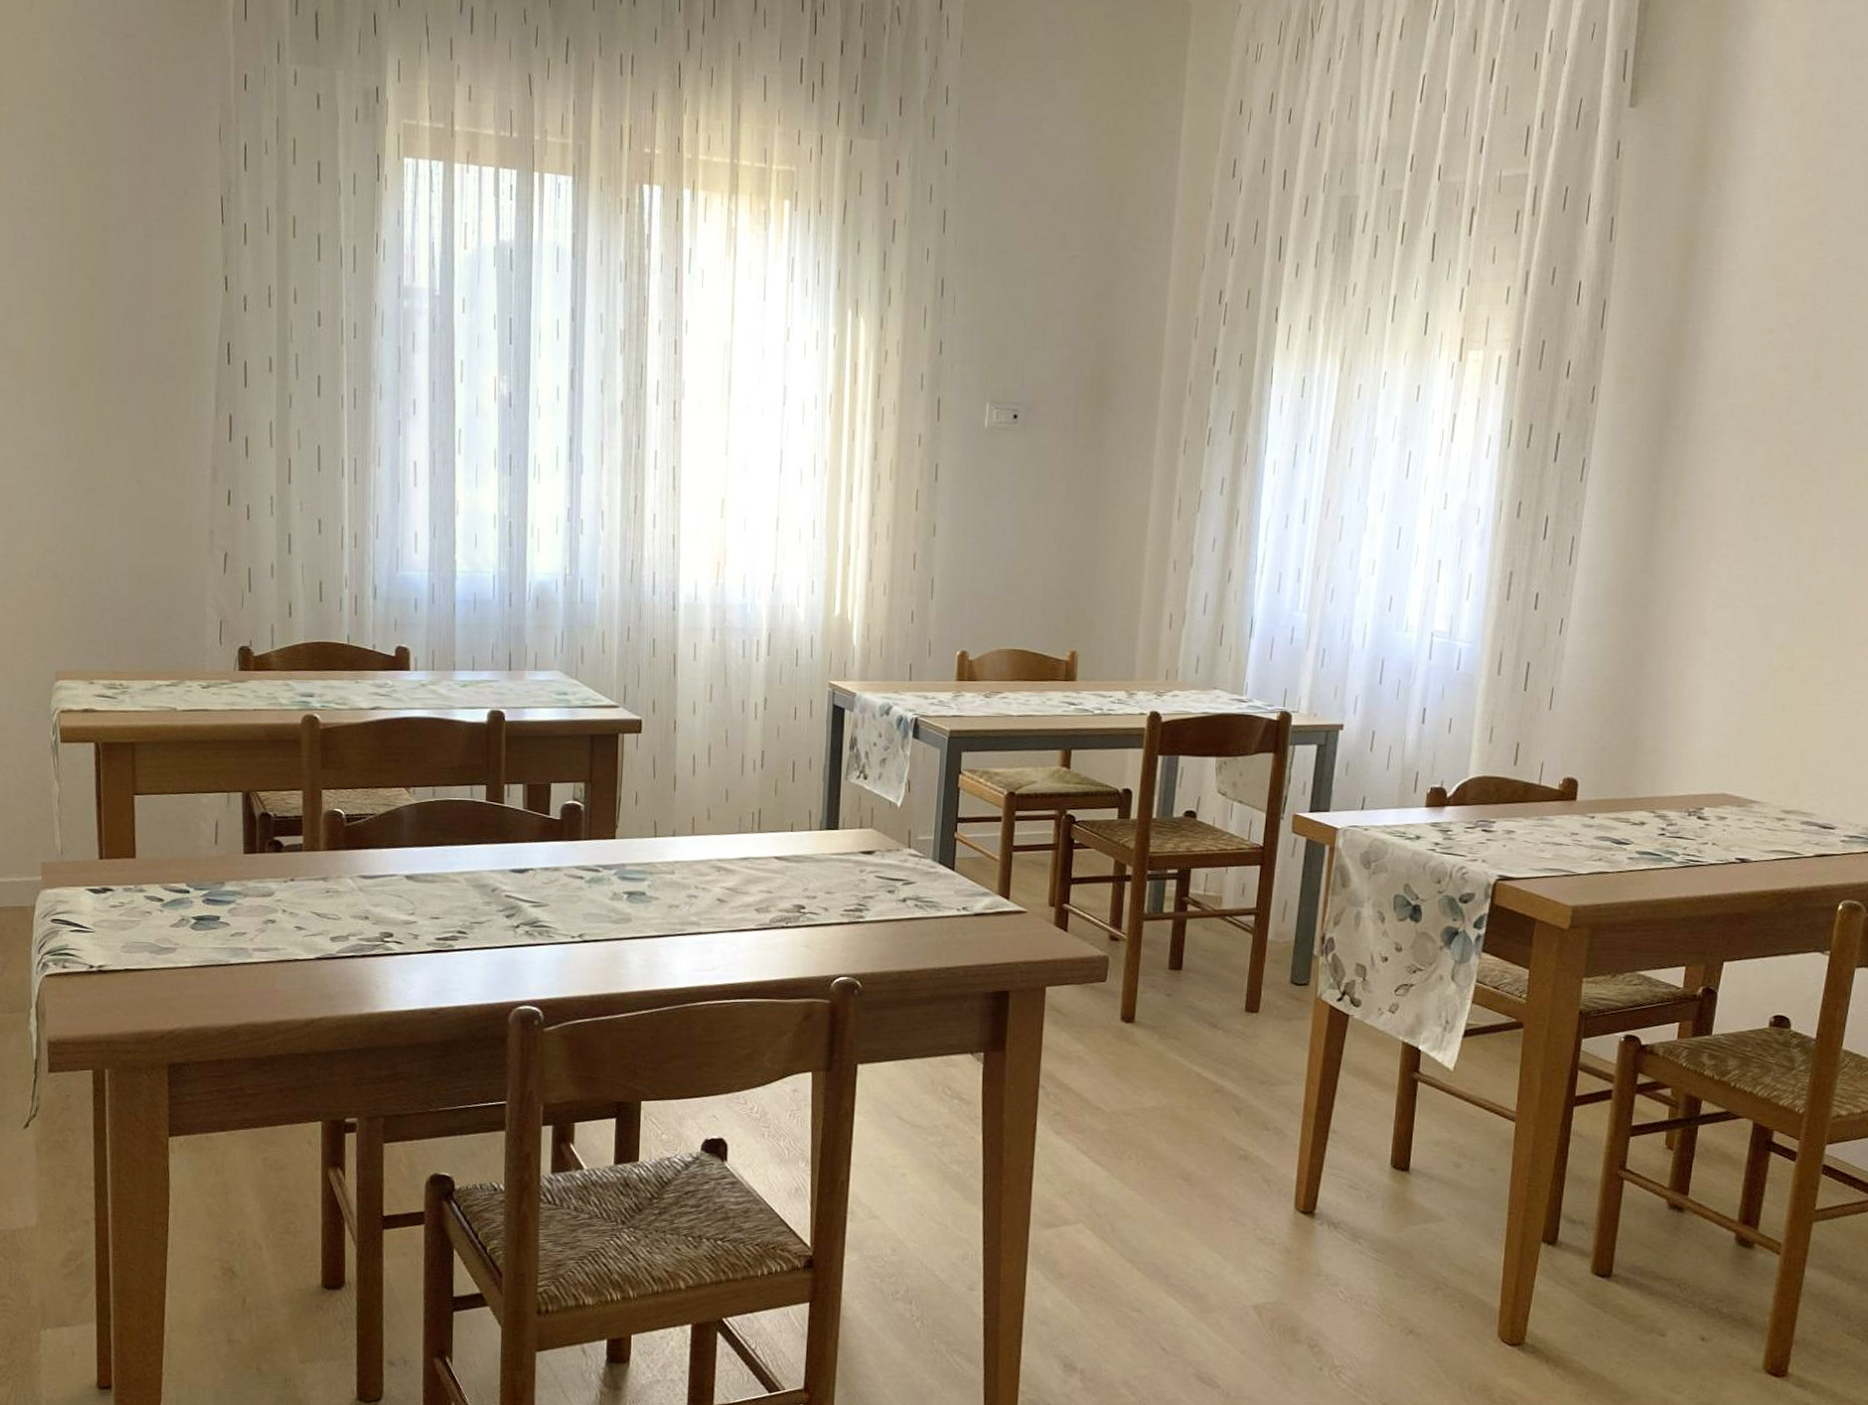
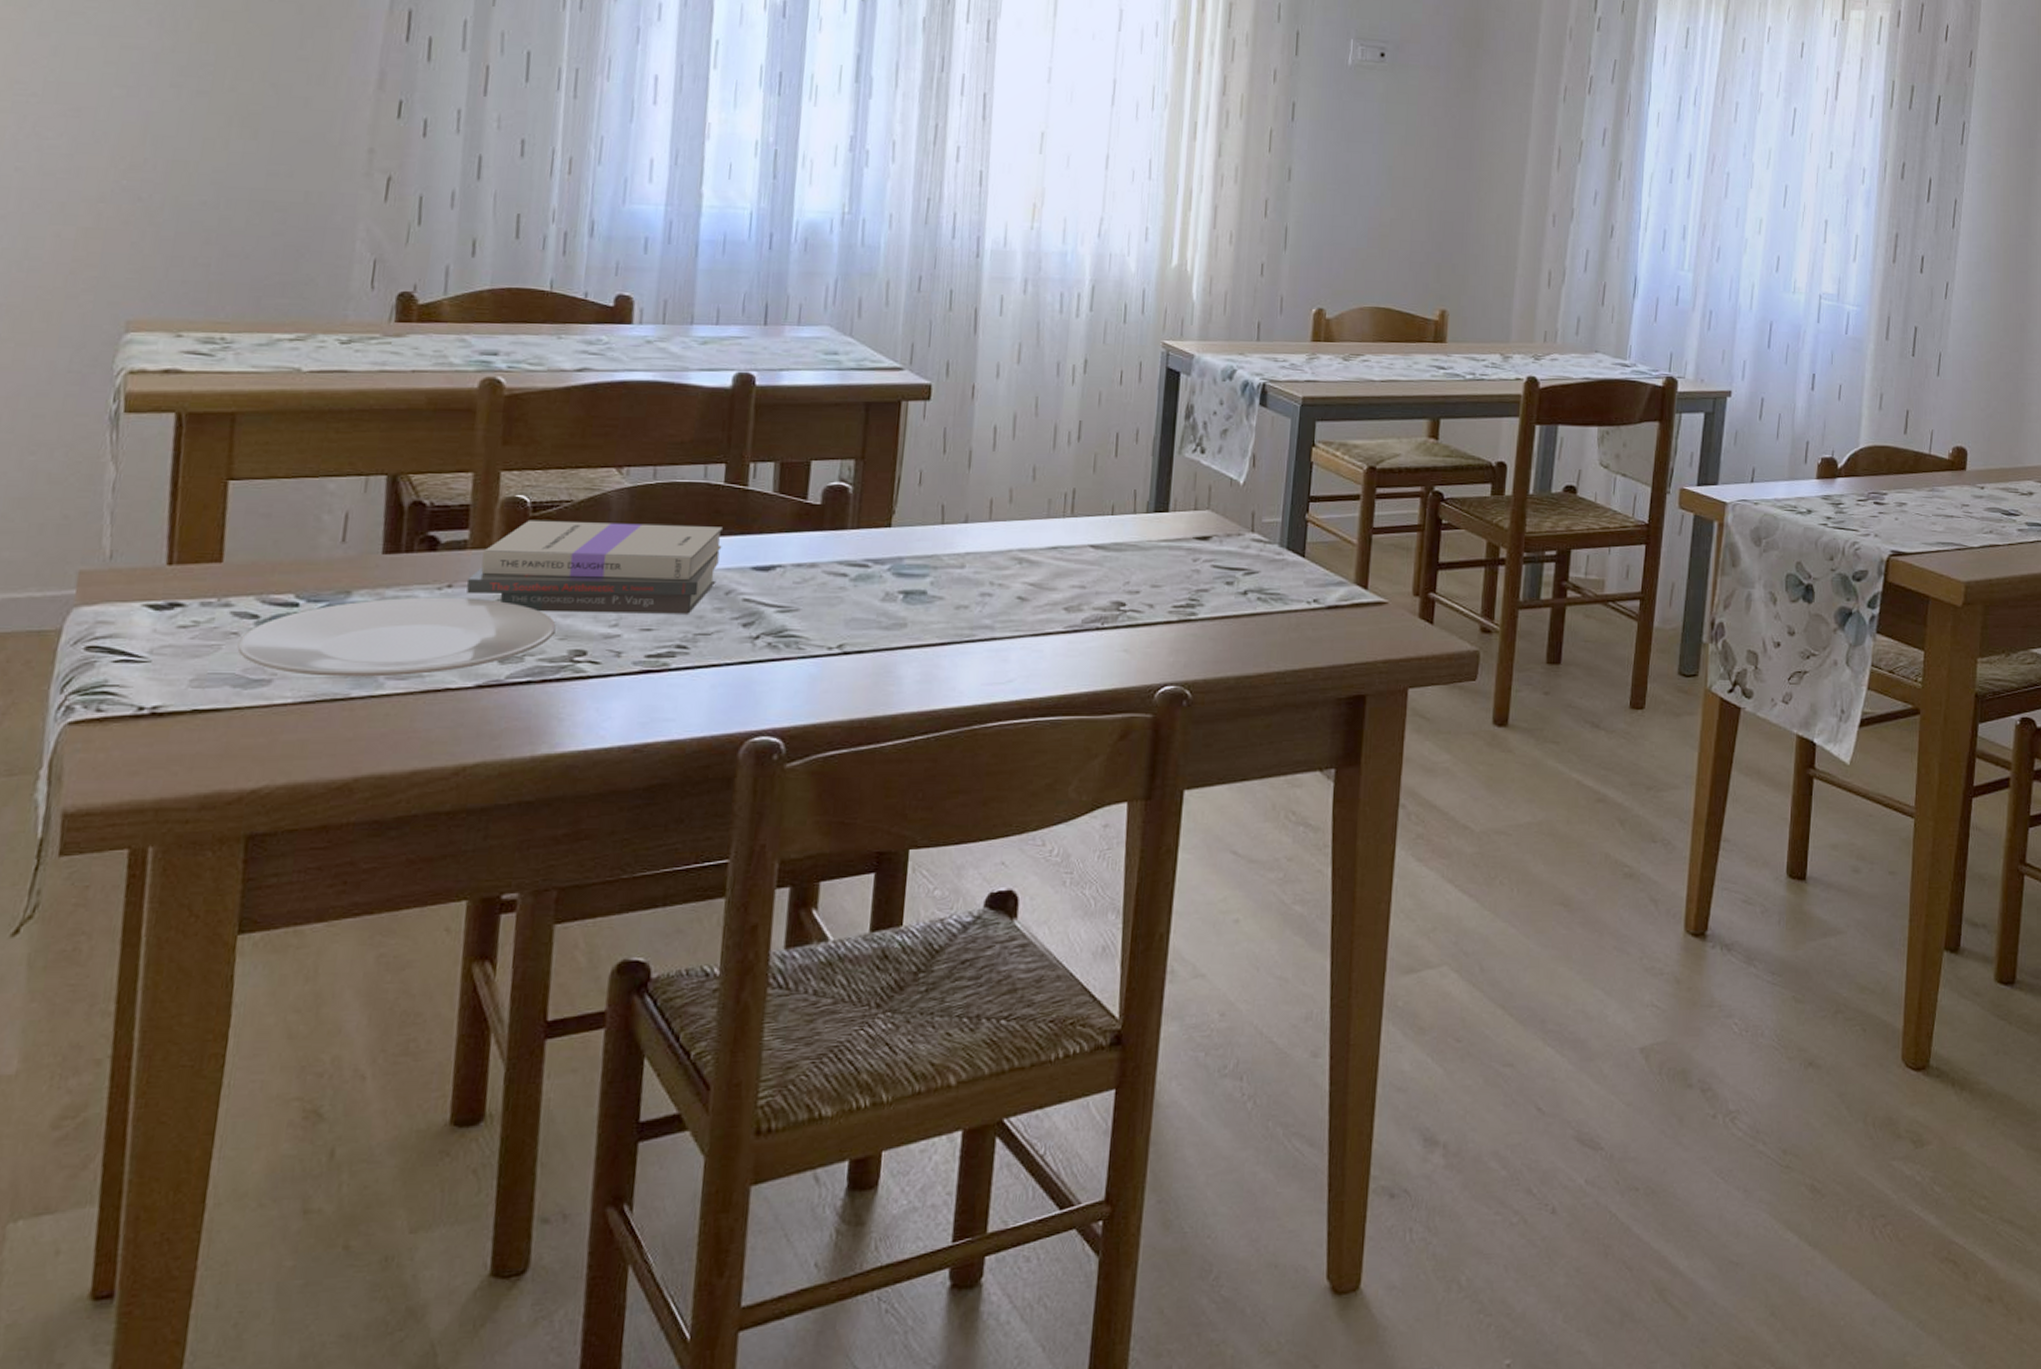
plate: none [151,888,370,949] -> present [237,597,556,677]
books: none [304,829,488,906] -> present [467,520,724,614]

